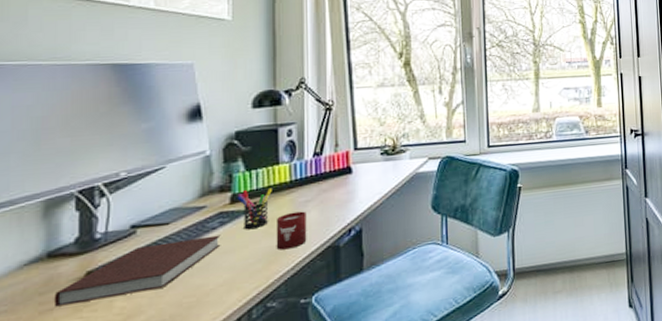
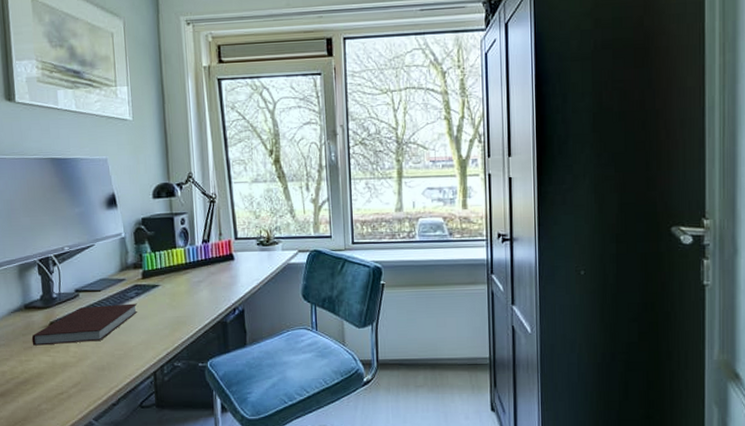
pen holder: present [237,188,272,230] -> none [146,268,172,301]
cup: present [275,211,307,250] -> none [176,289,201,321]

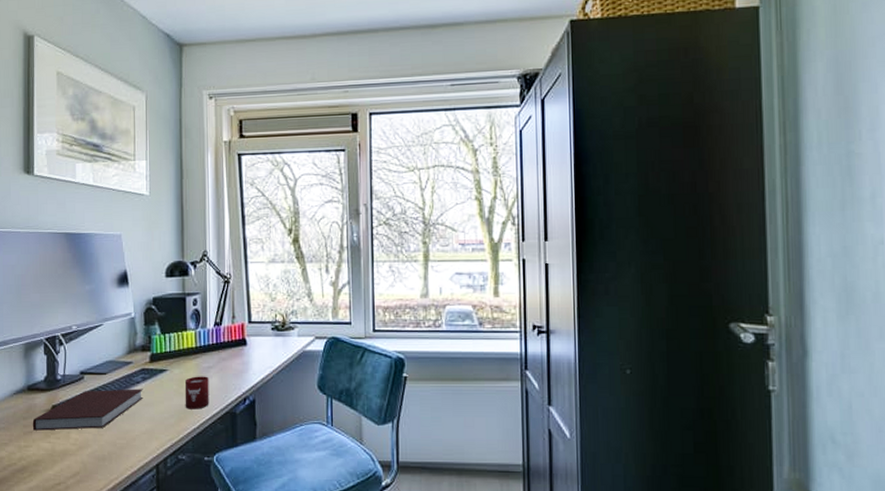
cup: none [176,289,201,321] -> present [184,376,209,409]

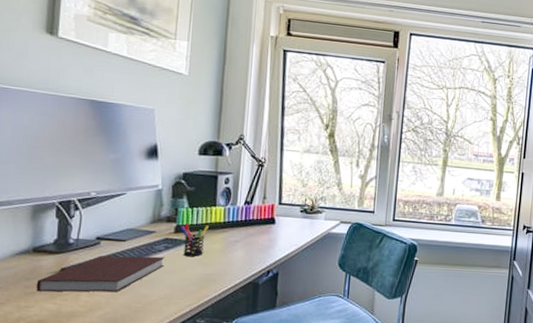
pen holder: none [155,352,181,387] -> present [180,224,209,257]
cup: present [184,376,209,409] -> none [207,248,235,279]

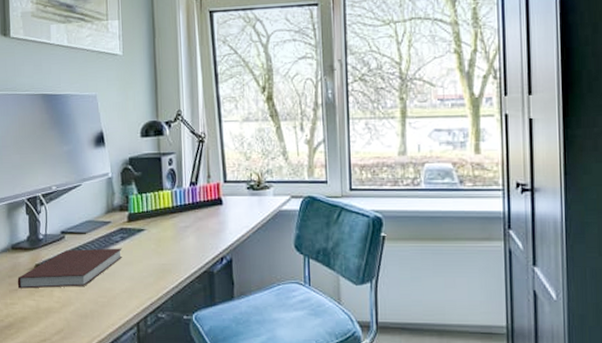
pen holder: present [180,224,209,257] -> none [132,211,158,247]

